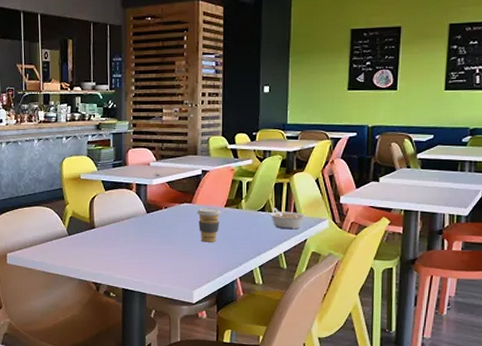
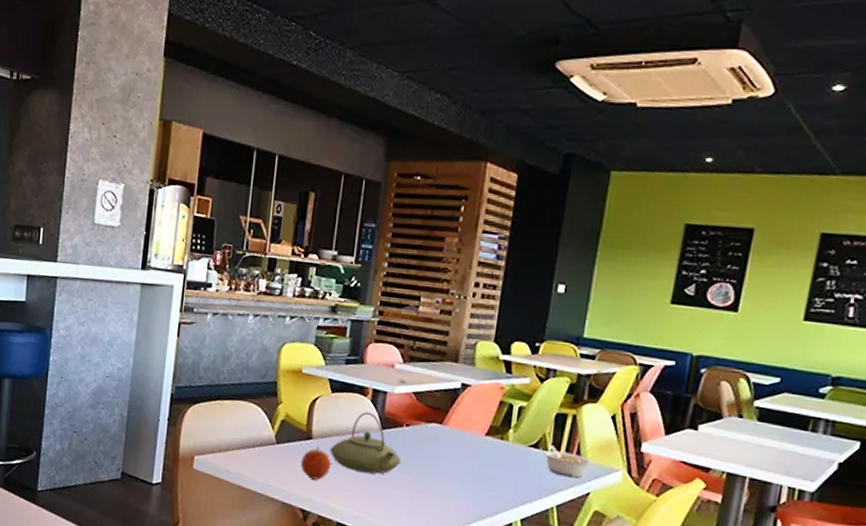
fruit: none [89,233,112,259] -> present [301,446,331,480]
teapot: none [109,202,165,248] -> present [330,411,402,474]
coffee cup: present [197,208,221,242] -> none [447,432,480,480]

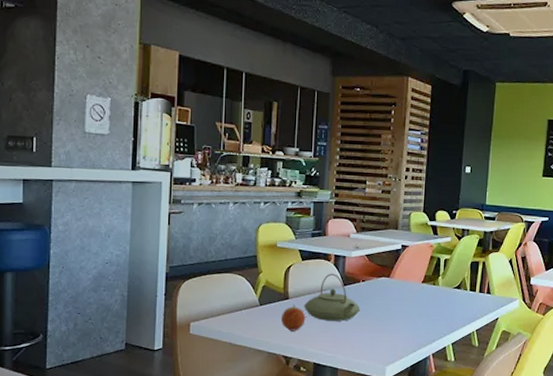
legume: present [543,445,593,479] -> none [464,286,499,308]

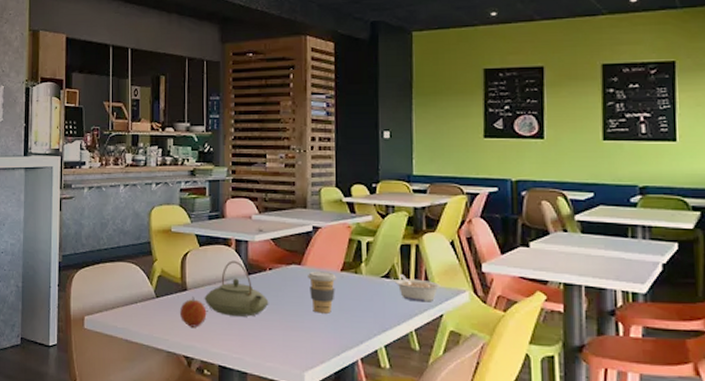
coffee cup: none [395,283,418,318] -> present [308,271,337,314]
legume: none [464,286,499,308] -> present [395,274,441,302]

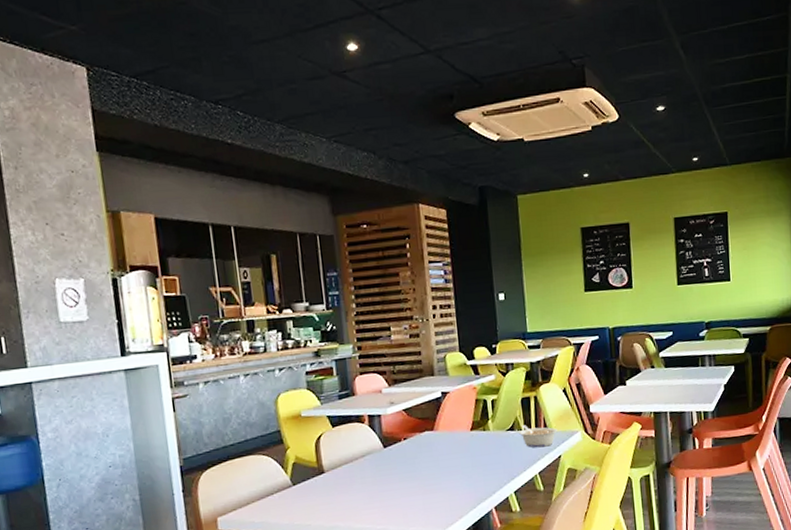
fruit: present [180,296,207,328] -> none [319,478,347,509]
teapot: present [204,260,269,317] -> none [342,436,407,491]
coffee cup: present [308,271,337,314] -> none [441,433,467,473]

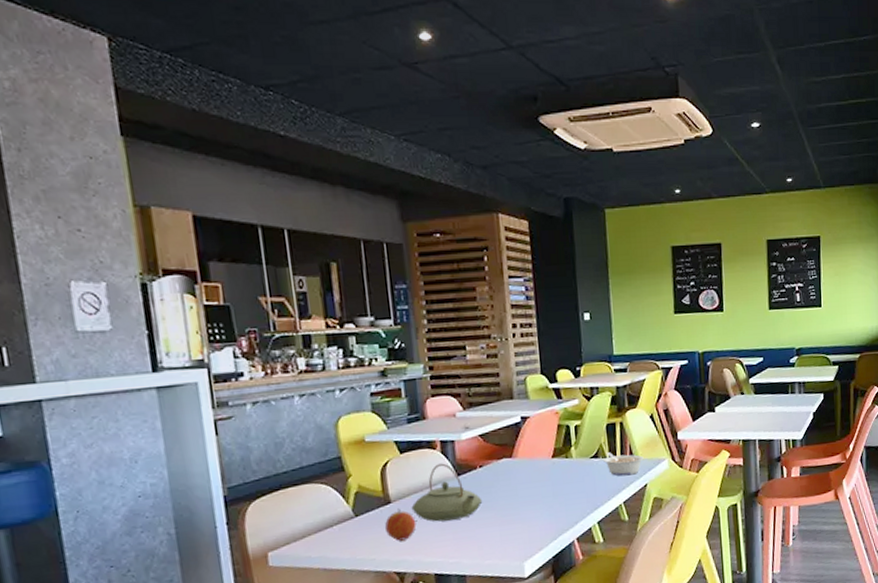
fruit: none [319,478,347,509] -> present [385,508,417,541]
teapot: none [342,436,407,491] -> present [411,463,483,522]

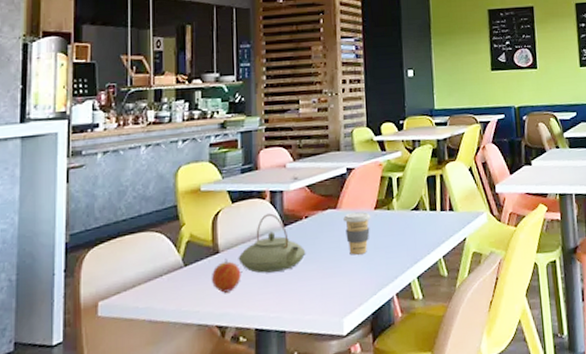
coffee cup: none [520,460,548,503] -> present [343,212,371,255]
legume: present [603,452,644,476] -> none [424,204,463,230]

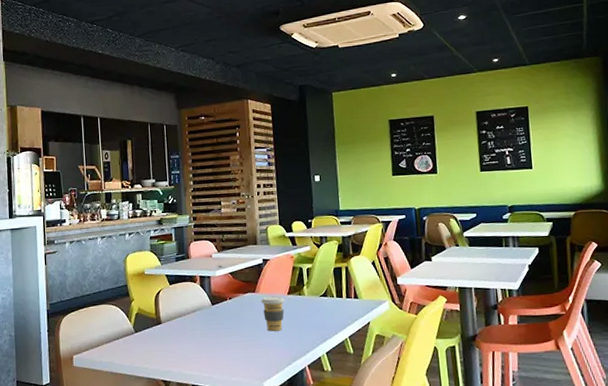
fruit: present [212,258,241,293] -> none [156,328,180,355]
teapot: present [238,213,306,274] -> none [176,294,231,342]

